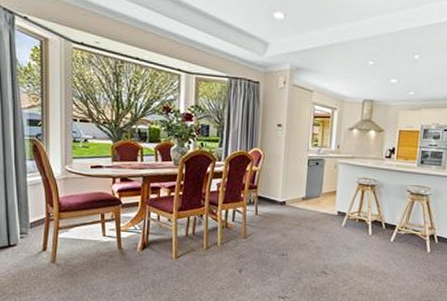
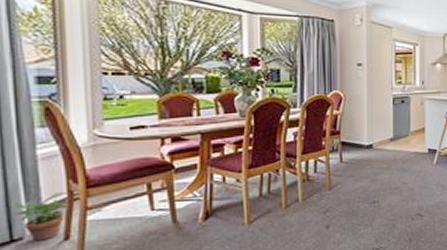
potted plant: none [9,213,47,249] -> present [10,192,70,241]

